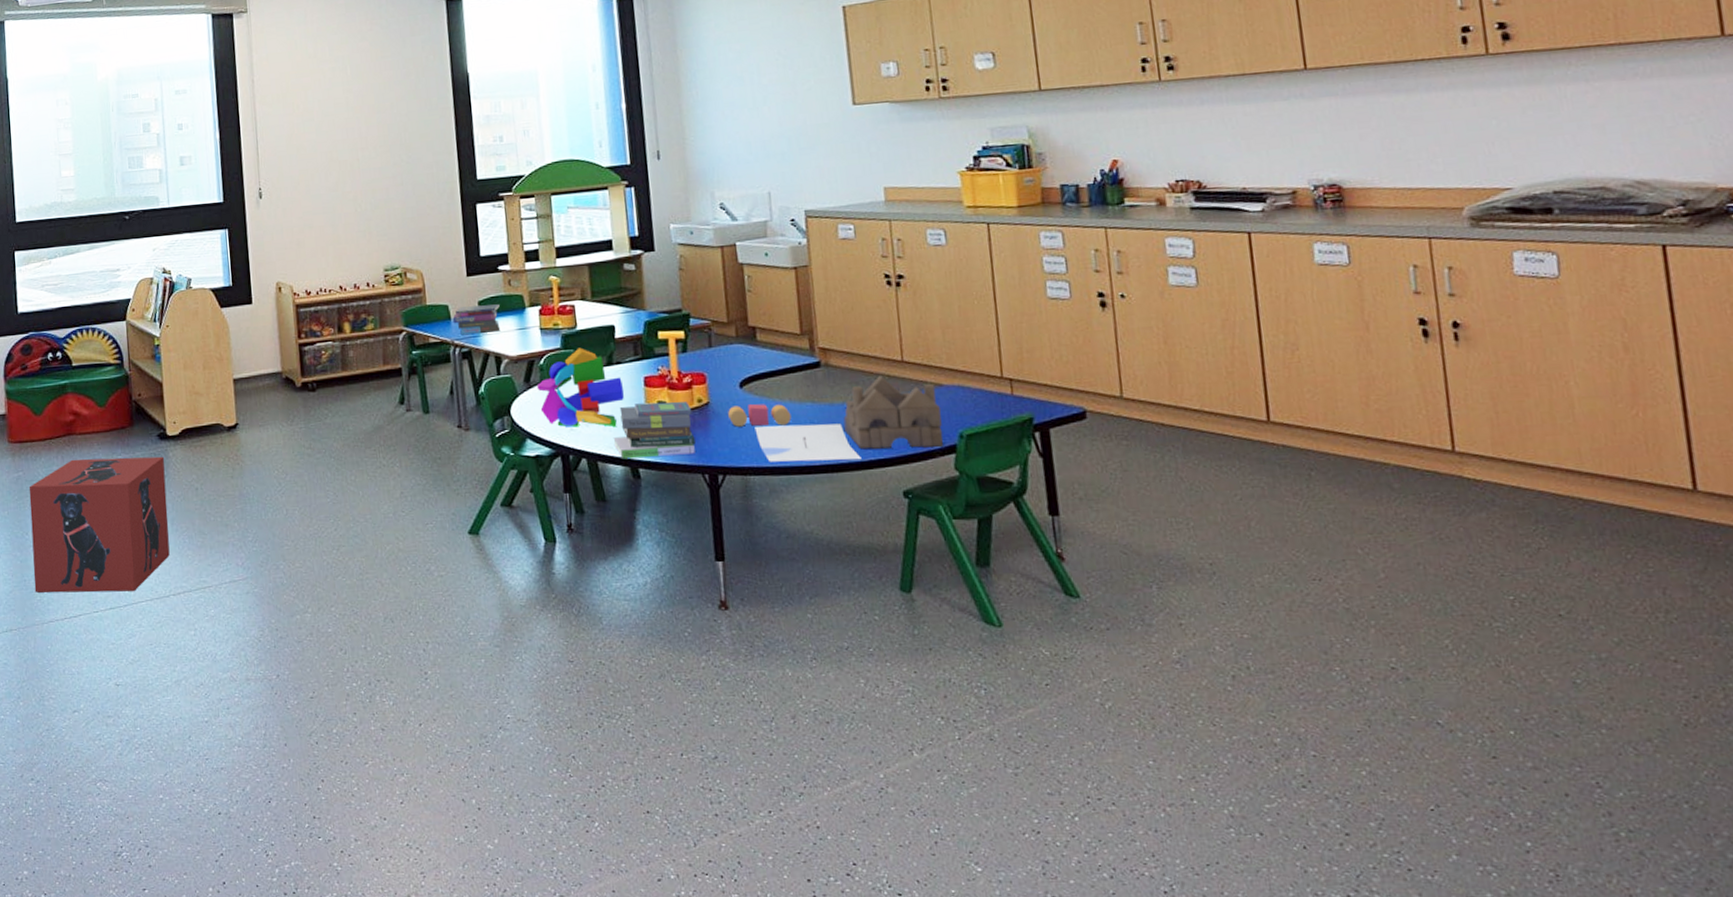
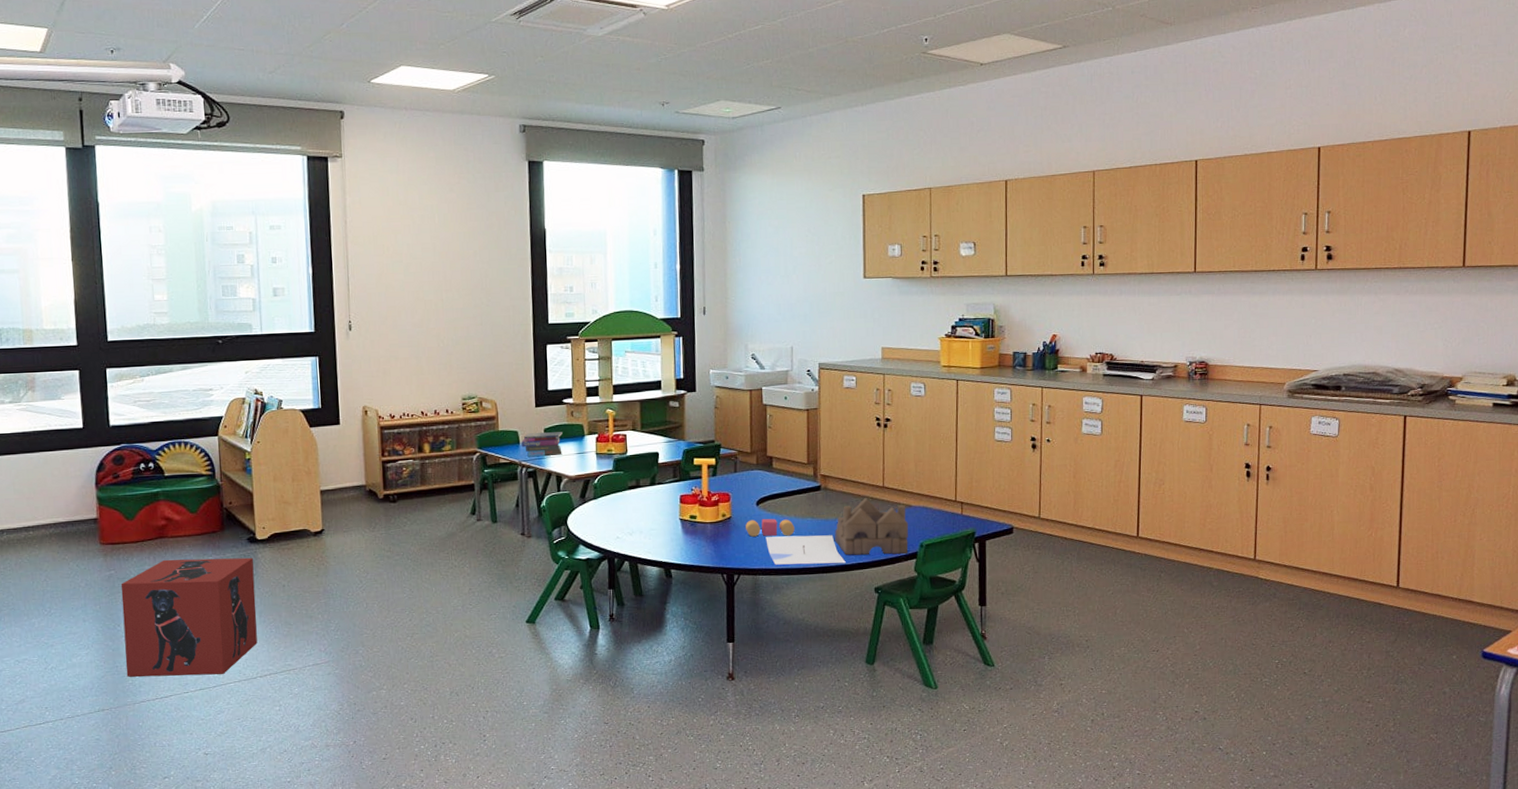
toy block set: present [536,347,625,427] -> none [590,470,663,536]
books: present [613,401,696,459] -> none [651,515,718,562]

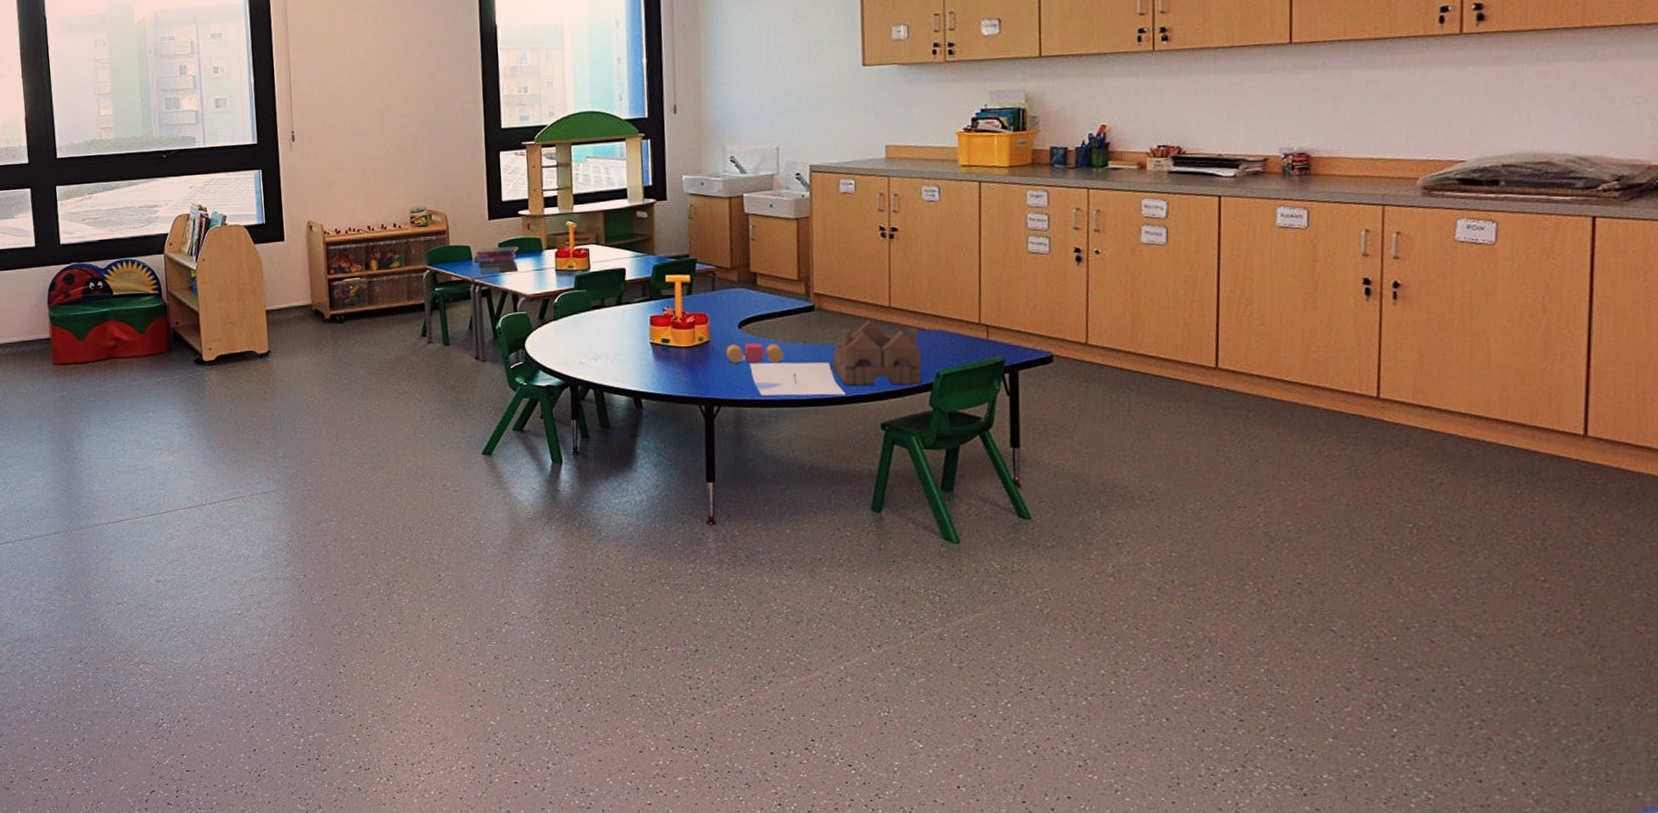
storage box: present [120,557,257,677] -> none [73,379,206,500]

